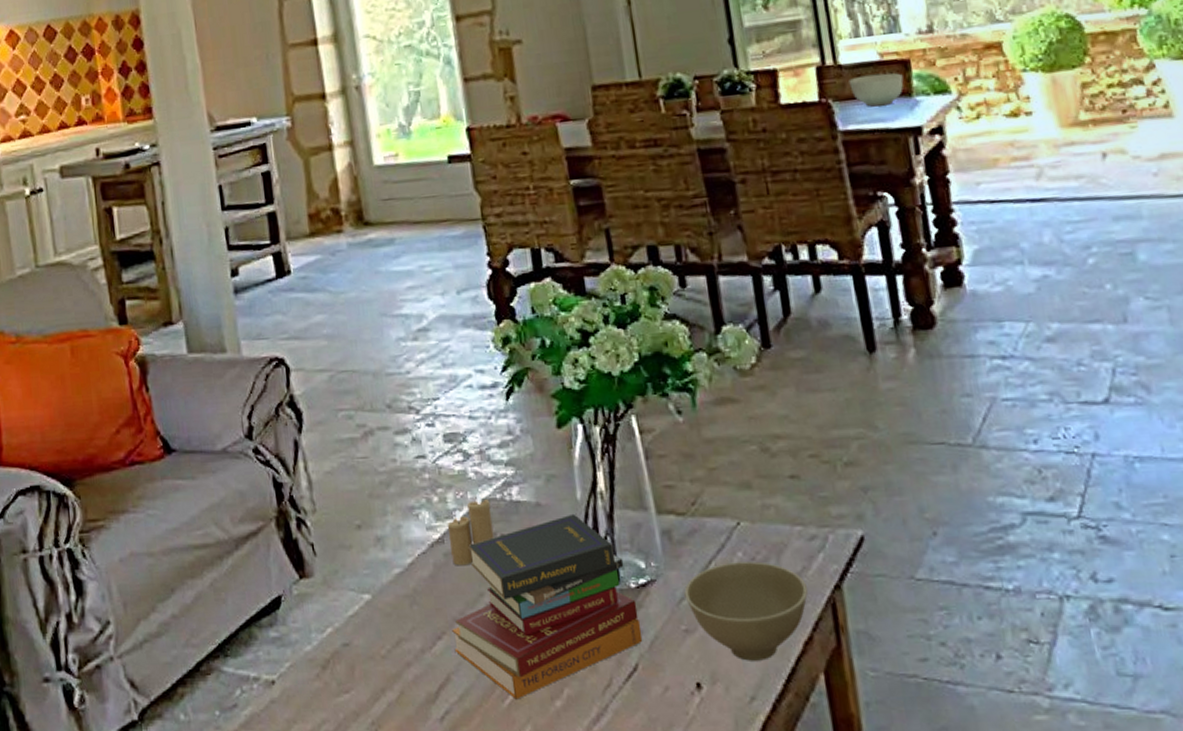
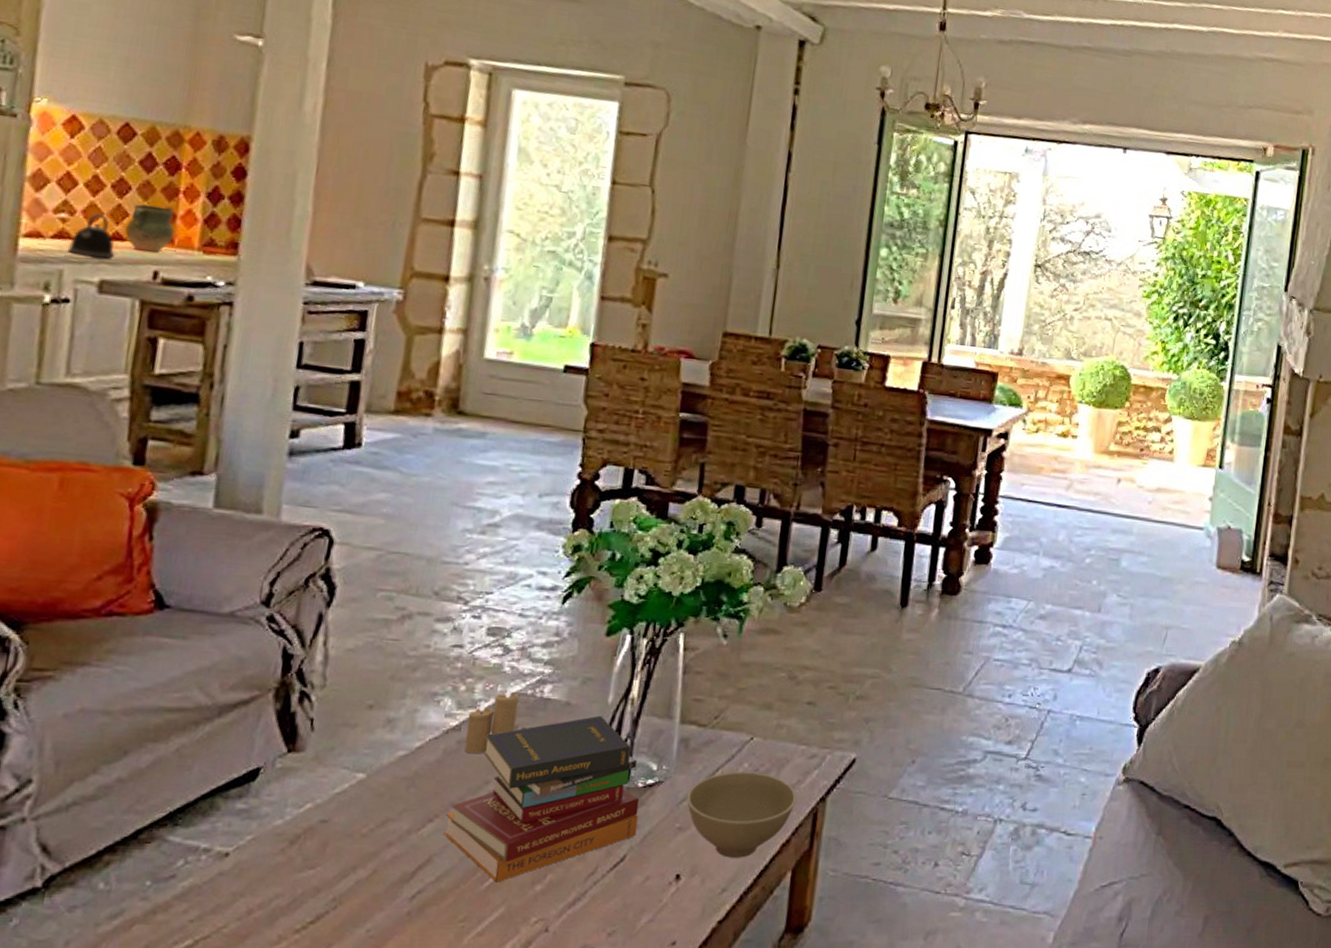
kettle: none [32,108,64,150] -> present [68,213,114,260]
ceramic jug: none [68,90,103,135] -> present [125,204,174,254]
bowl: present [849,72,904,107] -> none [945,377,990,407]

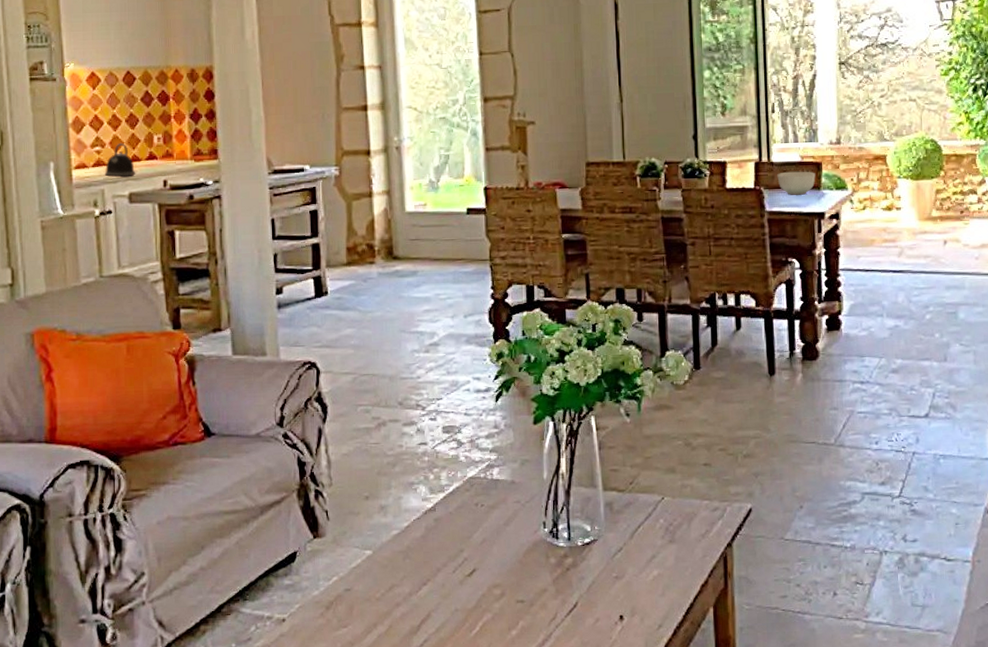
ceramic jug: present [125,204,174,254] -> none [140,131,172,167]
books: present [443,715,640,883] -> none [435,489,583,630]
candle: present [464,686,520,754] -> none [439,472,476,529]
bowl: present [686,771,798,858] -> none [618,526,709,599]
bowl: none [945,377,990,407] -> present [777,171,816,195]

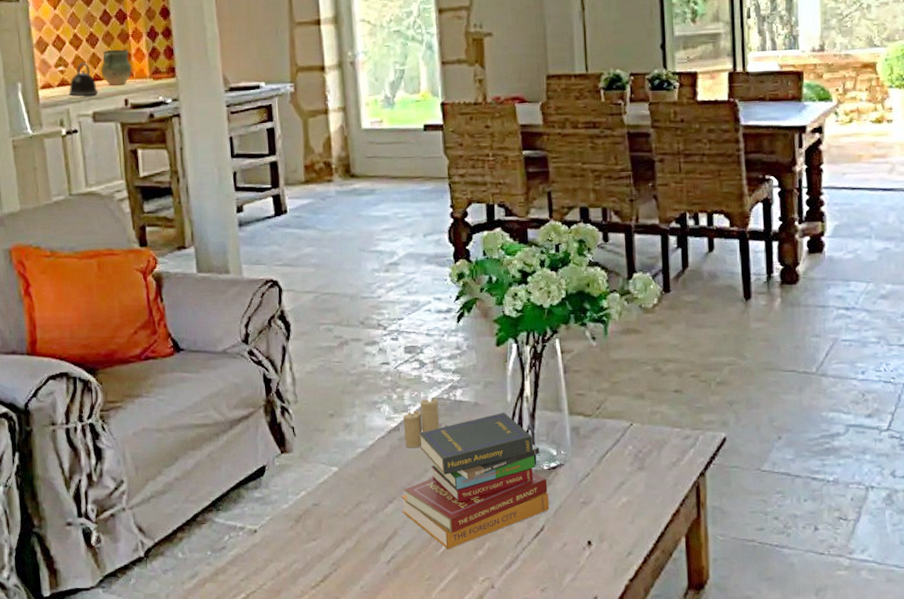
ceramic jug: none [140,131,172,167] -> present [101,49,132,87]
books: none [435,489,583,630] -> present [401,412,550,549]
candle: none [439,472,476,529] -> present [403,393,440,448]
bowl: present [777,171,816,195] -> none [753,81,796,108]

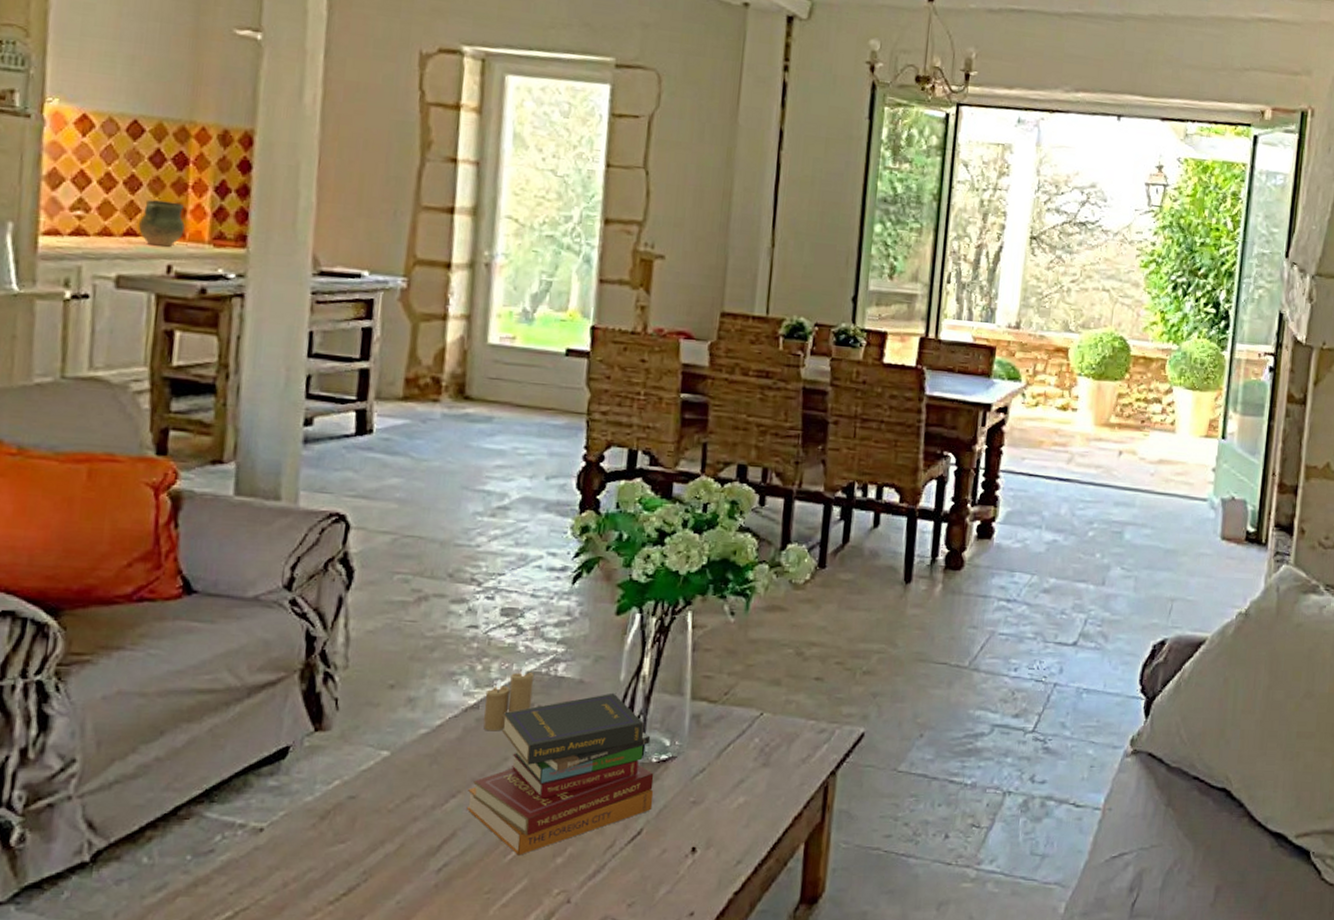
kettle: present [69,62,97,97] -> none [86,209,129,255]

